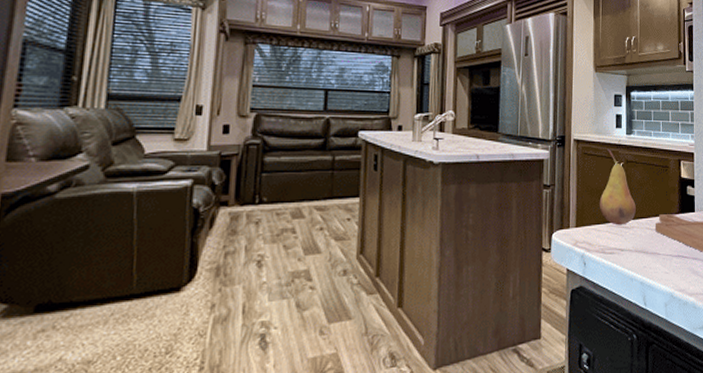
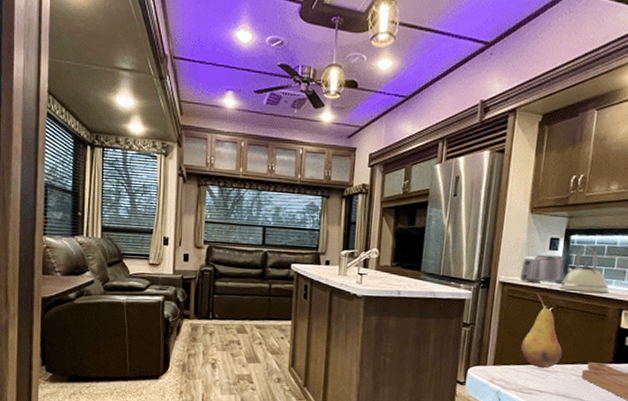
toaster: none [591,111,630,139] -> present [520,254,565,284]
kettle: none [627,101,668,146] -> present [560,246,609,293]

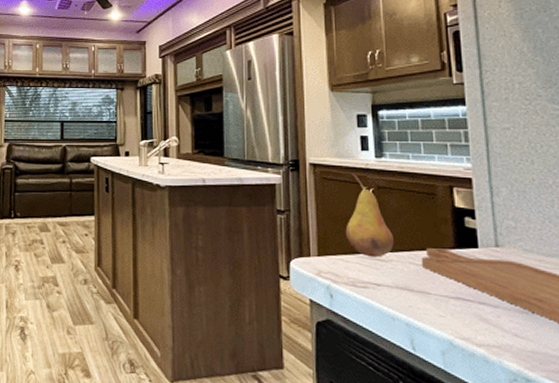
toaster: present [520,254,565,284] -> none [330,133,380,163]
kettle: present [560,246,609,293] -> none [377,121,433,170]

